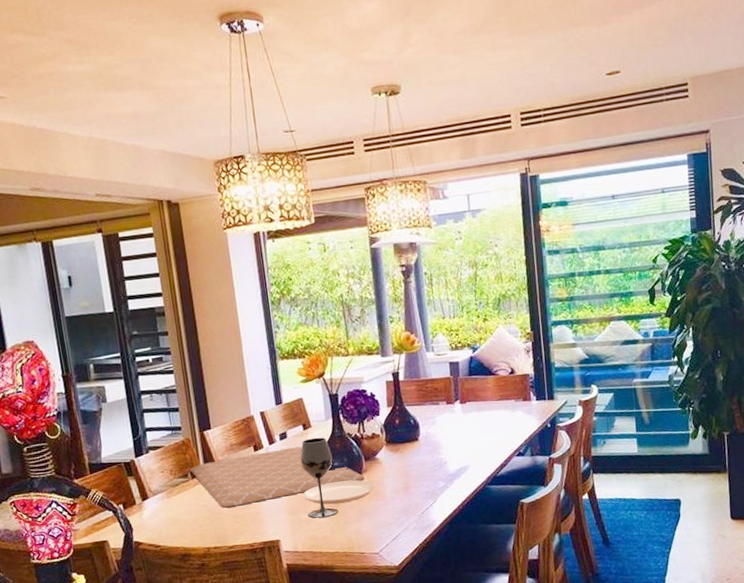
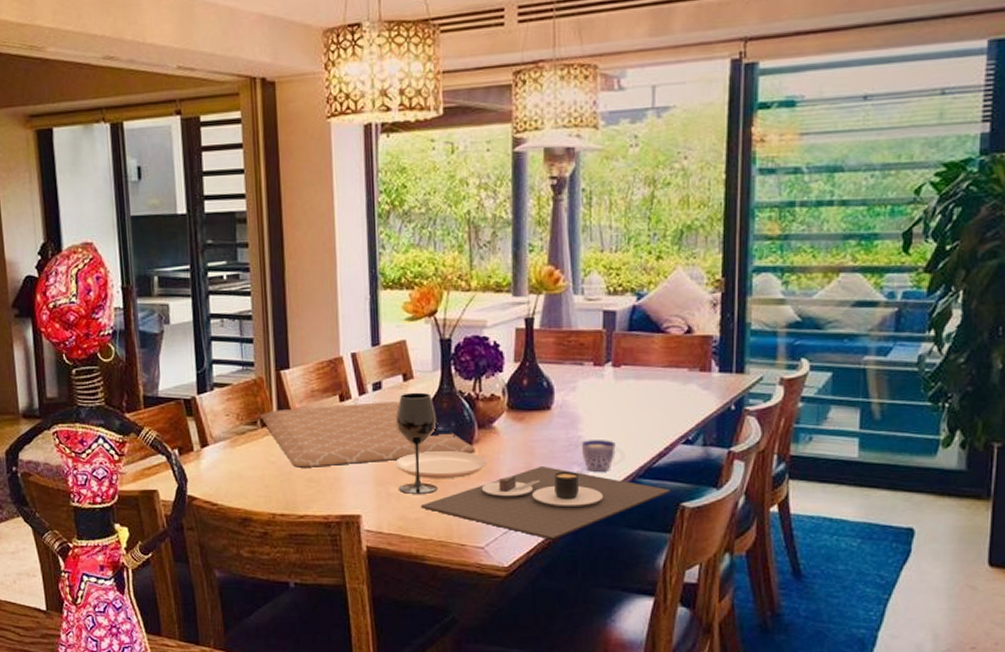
place setting: none [326,484,512,541] -> present [420,465,671,540]
cup: none [443,459,478,485] -> present [581,440,626,472]

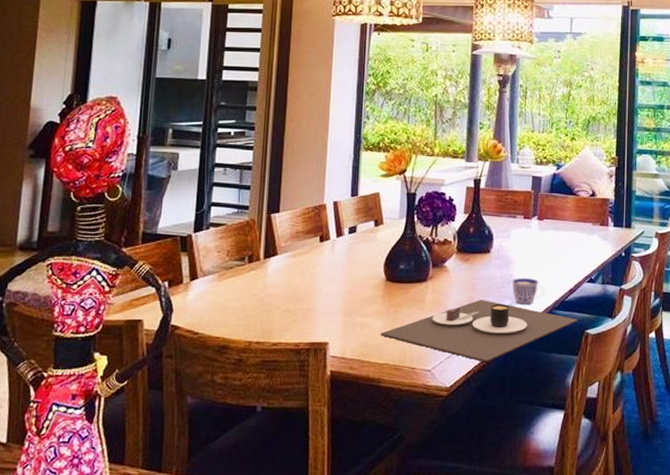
placemat: present [260,401,474,468] -> none [249,243,428,299]
wineglass: present [395,392,438,494] -> none [362,236,400,323]
plate: present [395,450,488,478] -> none [362,285,438,309]

